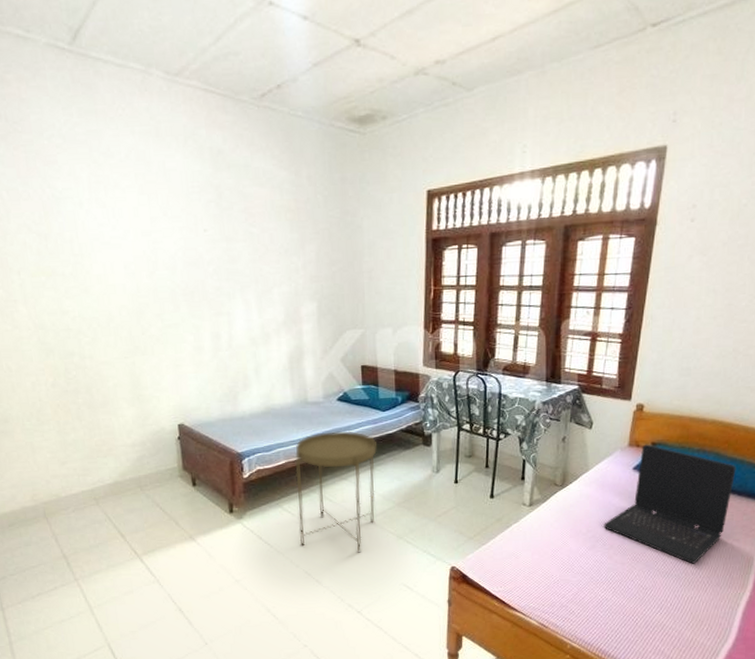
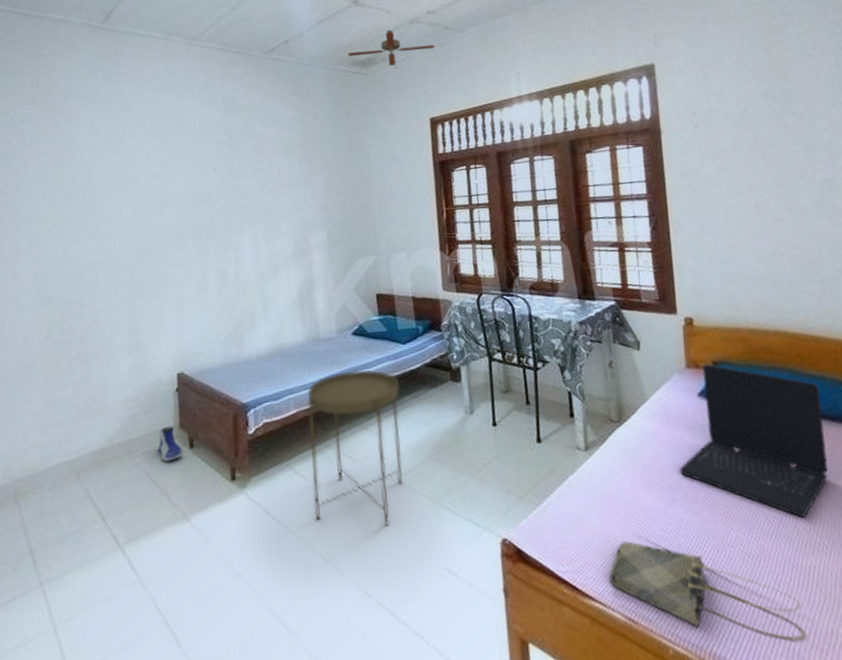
sneaker: none [165,467,187,496] -> present [158,426,183,462]
ceiling fan: none [346,80,440,130] -> present [348,29,435,69]
tote bag: none [532,573,673,643] -> present [608,541,806,641]

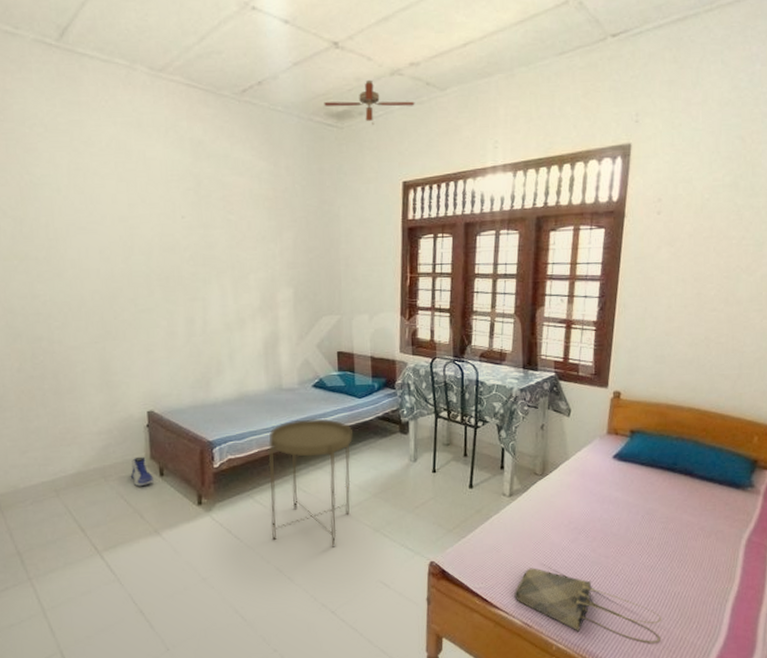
laptop: present [679,364,828,518] -> none [585,432,716,557]

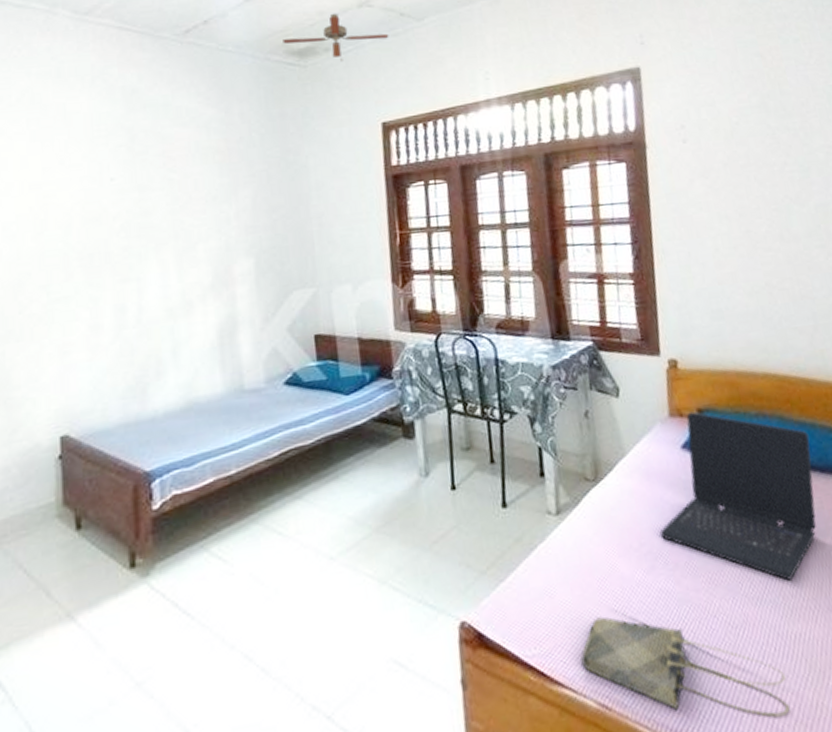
sneaker: present [131,456,154,487] -> none [35,503,67,549]
side table: present [268,418,353,547] -> none [228,426,346,615]
laptop: none [585,432,716,557] -> present [659,411,817,581]

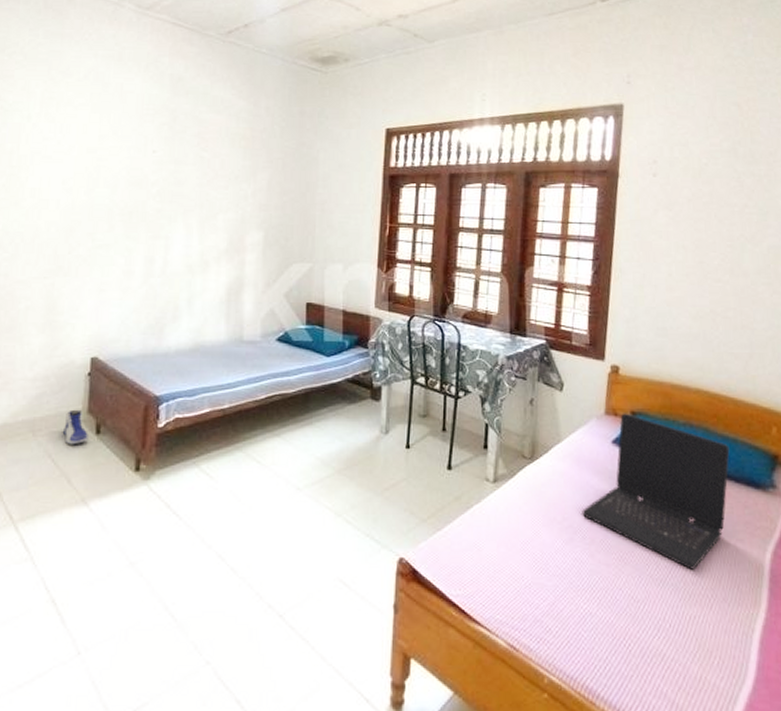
sneaker: none [35,503,67,549] -> present [63,409,88,445]
ceiling fan: present [282,13,389,61] -> none [309,28,402,71]
tote bag: present [580,616,790,717] -> none [498,573,675,682]

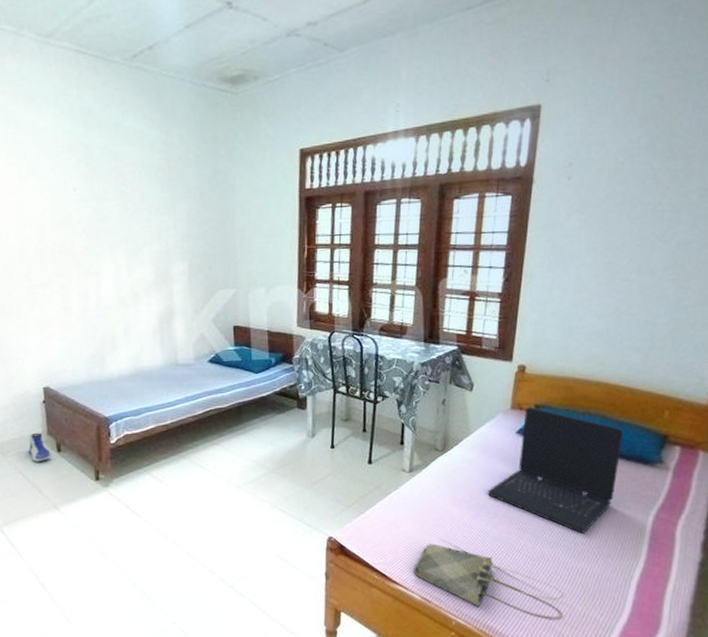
tote bag: none [498,573,675,682] -> present [413,543,564,619]

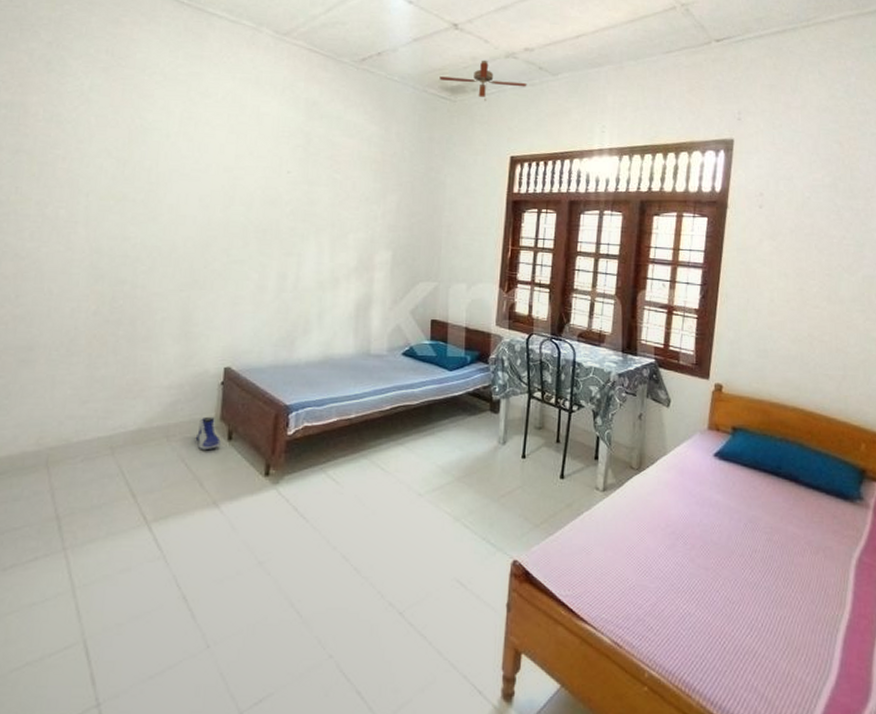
ceiling fan: none [217,41,313,89] -> present [439,60,527,101]
tote bag: present [413,543,564,619] -> none [604,576,766,677]
laptop: present [487,406,624,533] -> none [684,428,822,574]

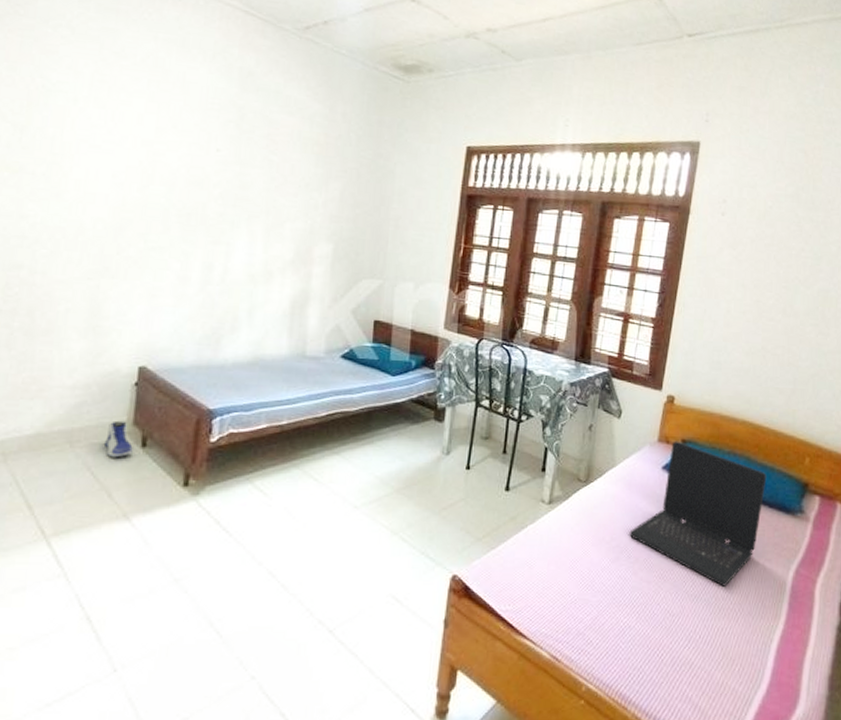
ceiling fan: present [439,60,527,101] -> none [392,38,488,84]
laptop: none [684,428,822,574] -> present [629,441,767,586]

